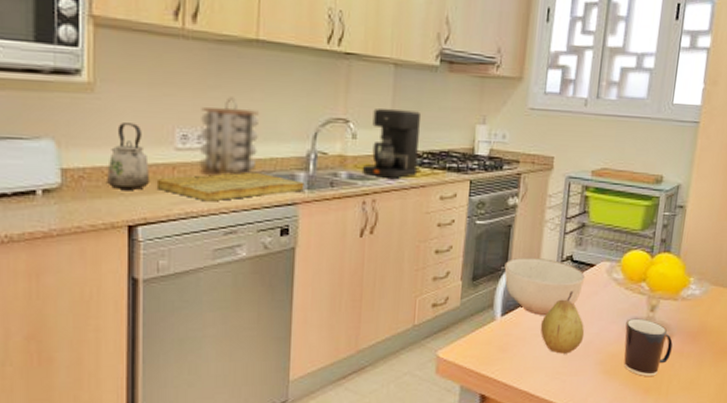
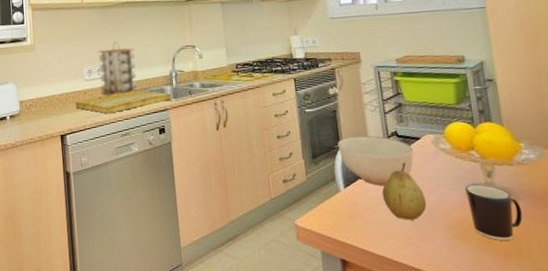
kettle: present [105,123,151,190] -> none [45,67,72,111]
coffee maker: present [361,108,422,179] -> none [210,32,252,84]

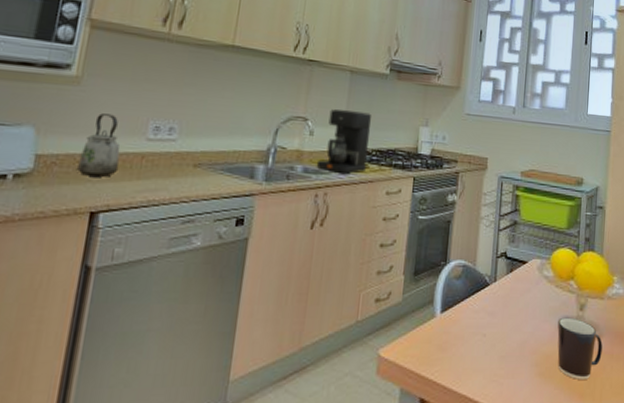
kettle: none [45,67,72,111] -> present [76,113,121,177]
cutting board: present [75,89,171,114] -> none [123,163,263,191]
spice rack: present [98,41,137,96] -> none [166,94,228,167]
coffee maker: none [210,32,252,84] -> present [316,109,372,174]
bowl: present [337,135,414,186] -> none [444,252,519,314]
fruit: present [382,162,427,220] -> none [477,287,520,354]

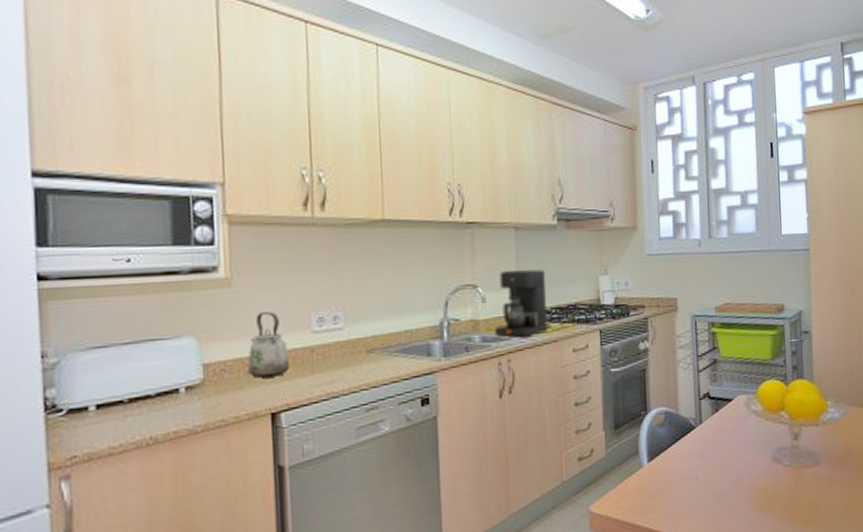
mug: present [557,317,603,379] -> none [772,448,822,508]

